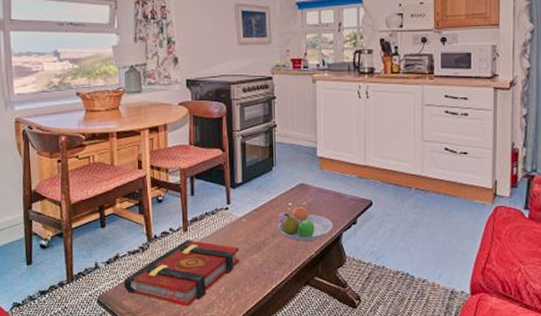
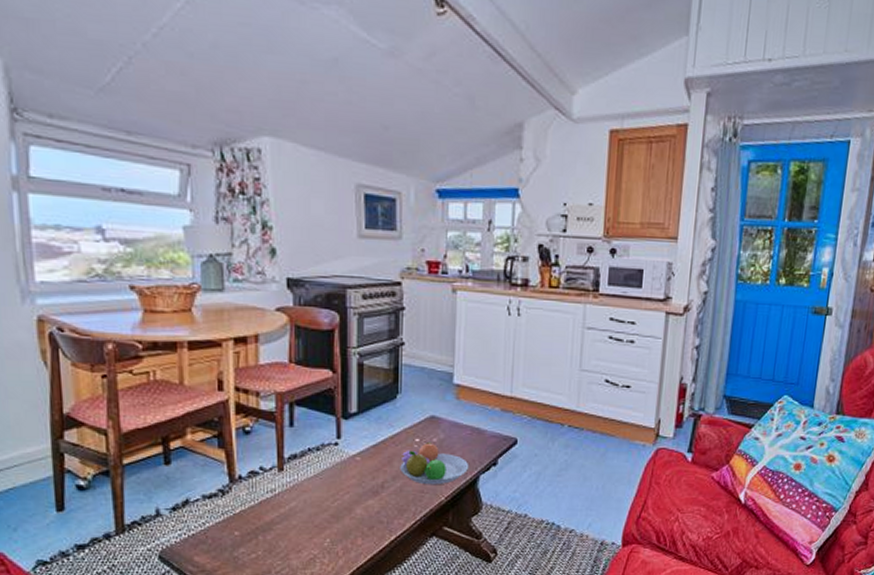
book: present [124,240,240,307] -> none [196,481,351,563]

